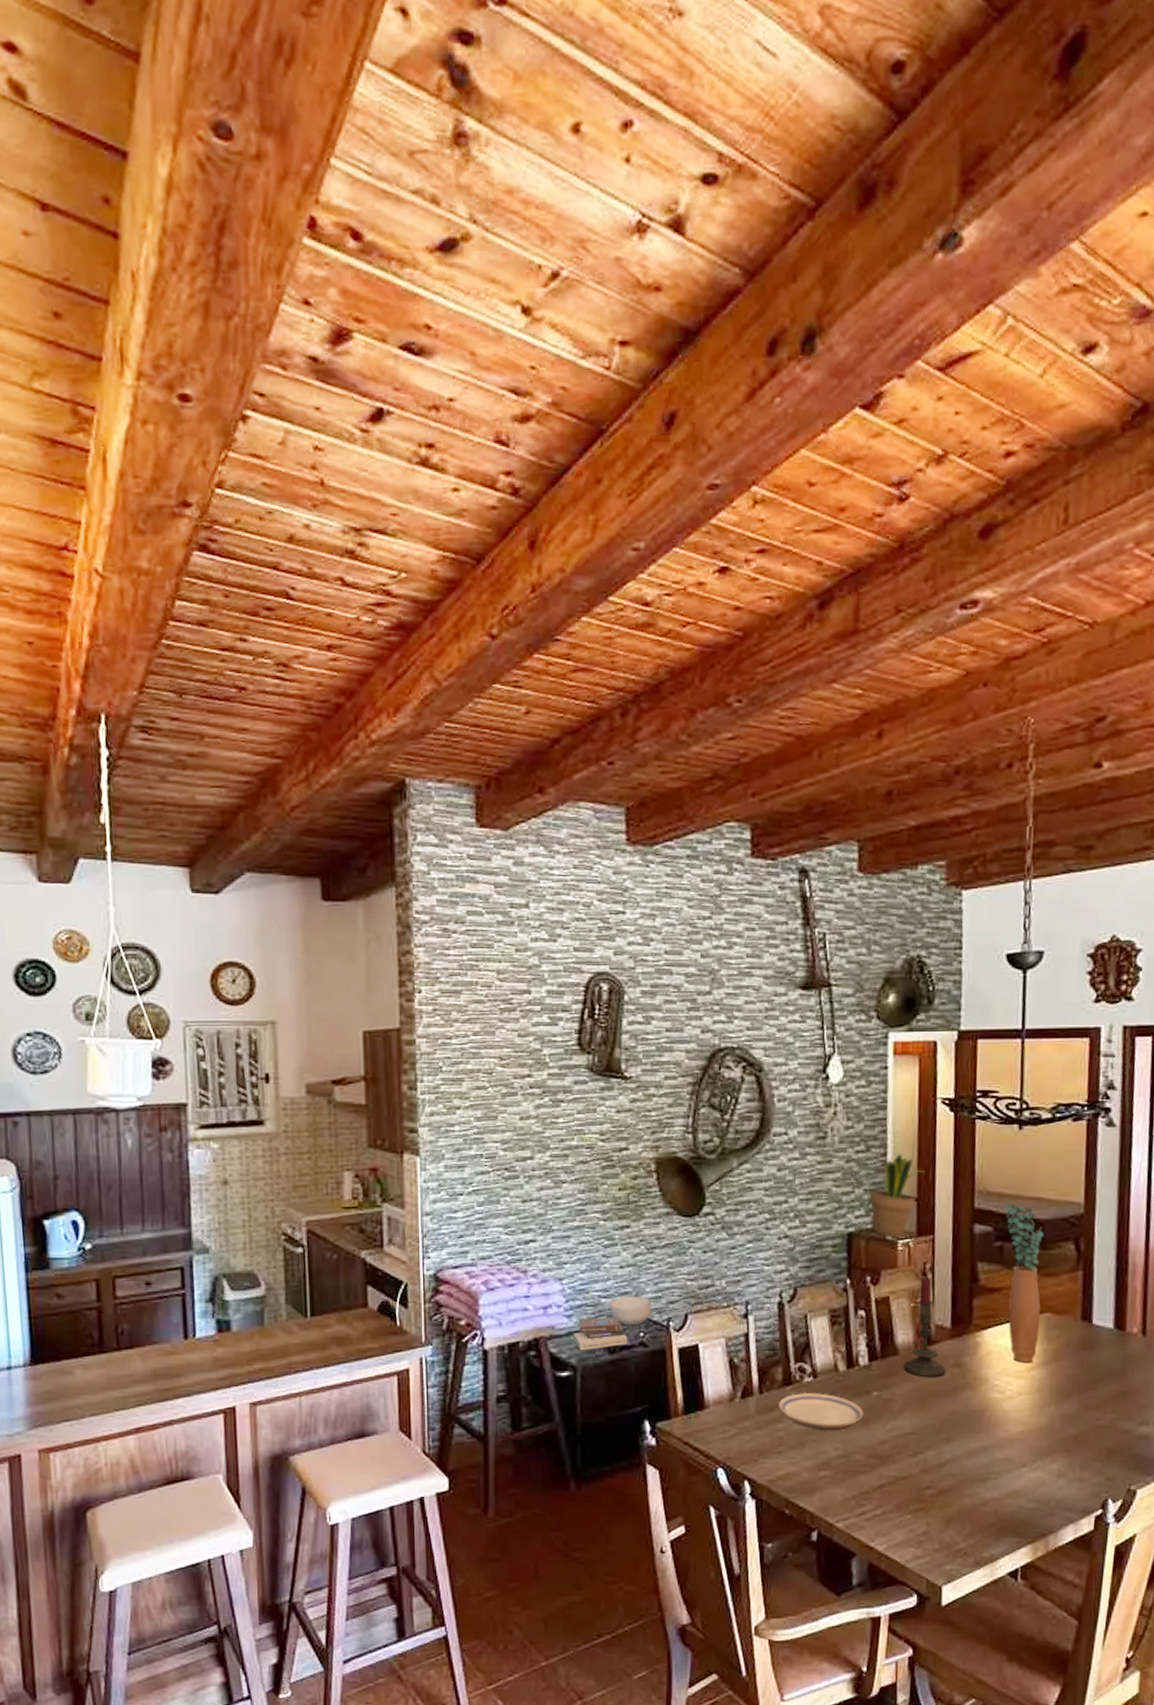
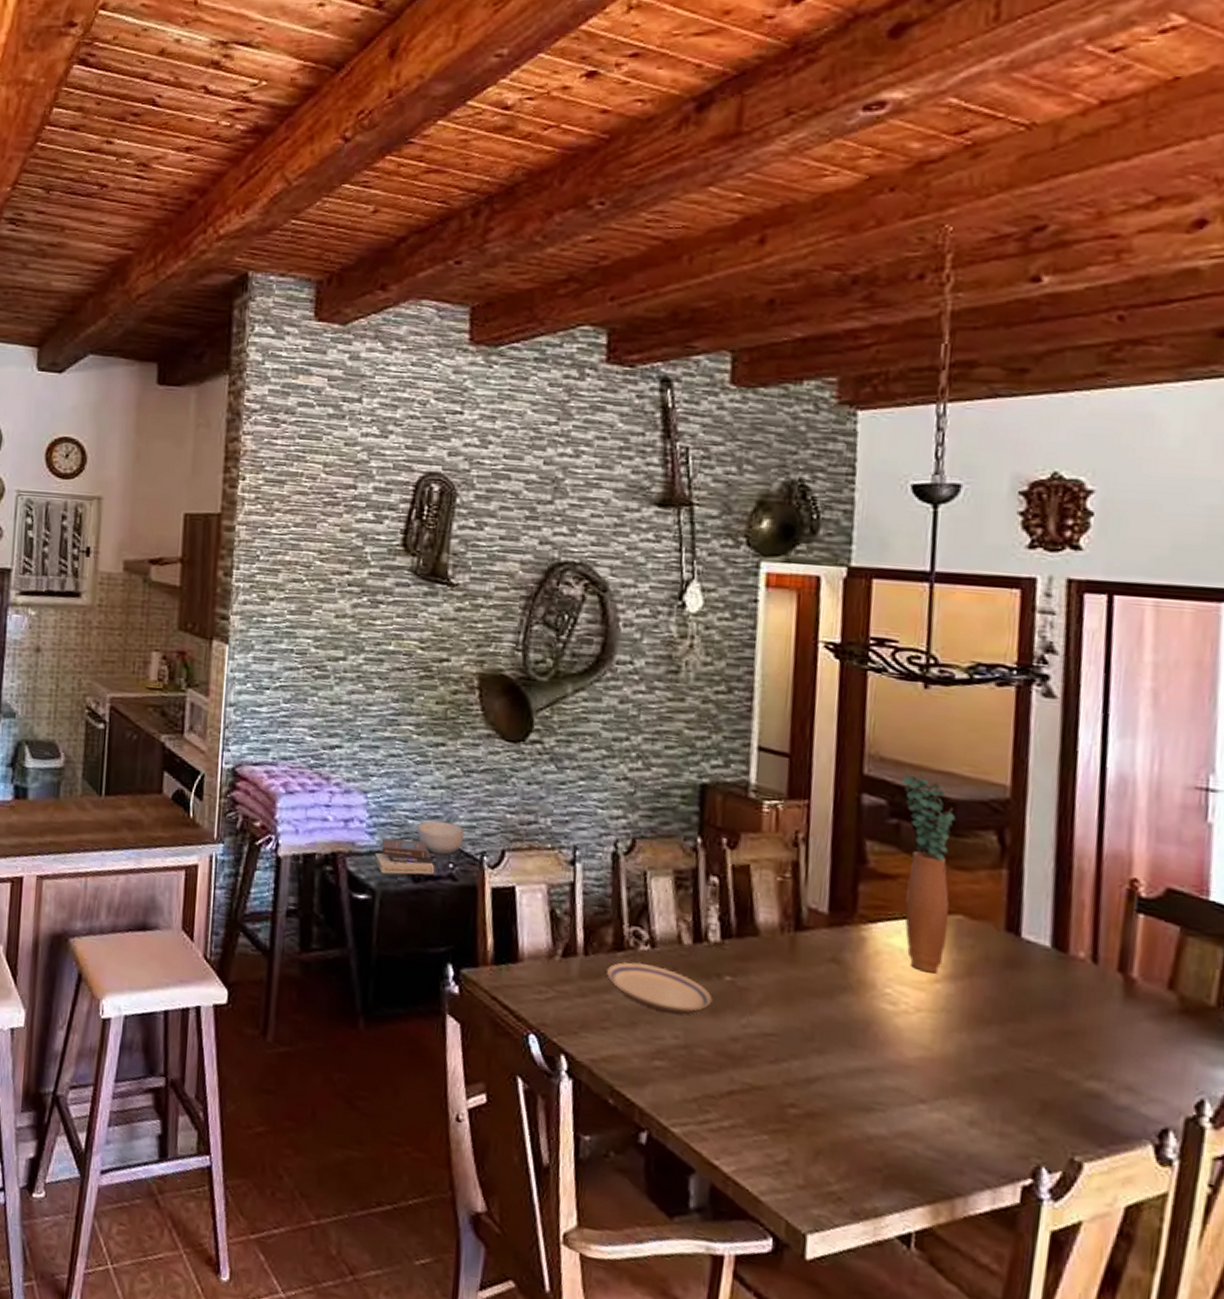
potted plant: present [869,1153,927,1239] -> none [729,699,803,799]
candle: present [903,1275,946,1378] -> none [765,846,821,972]

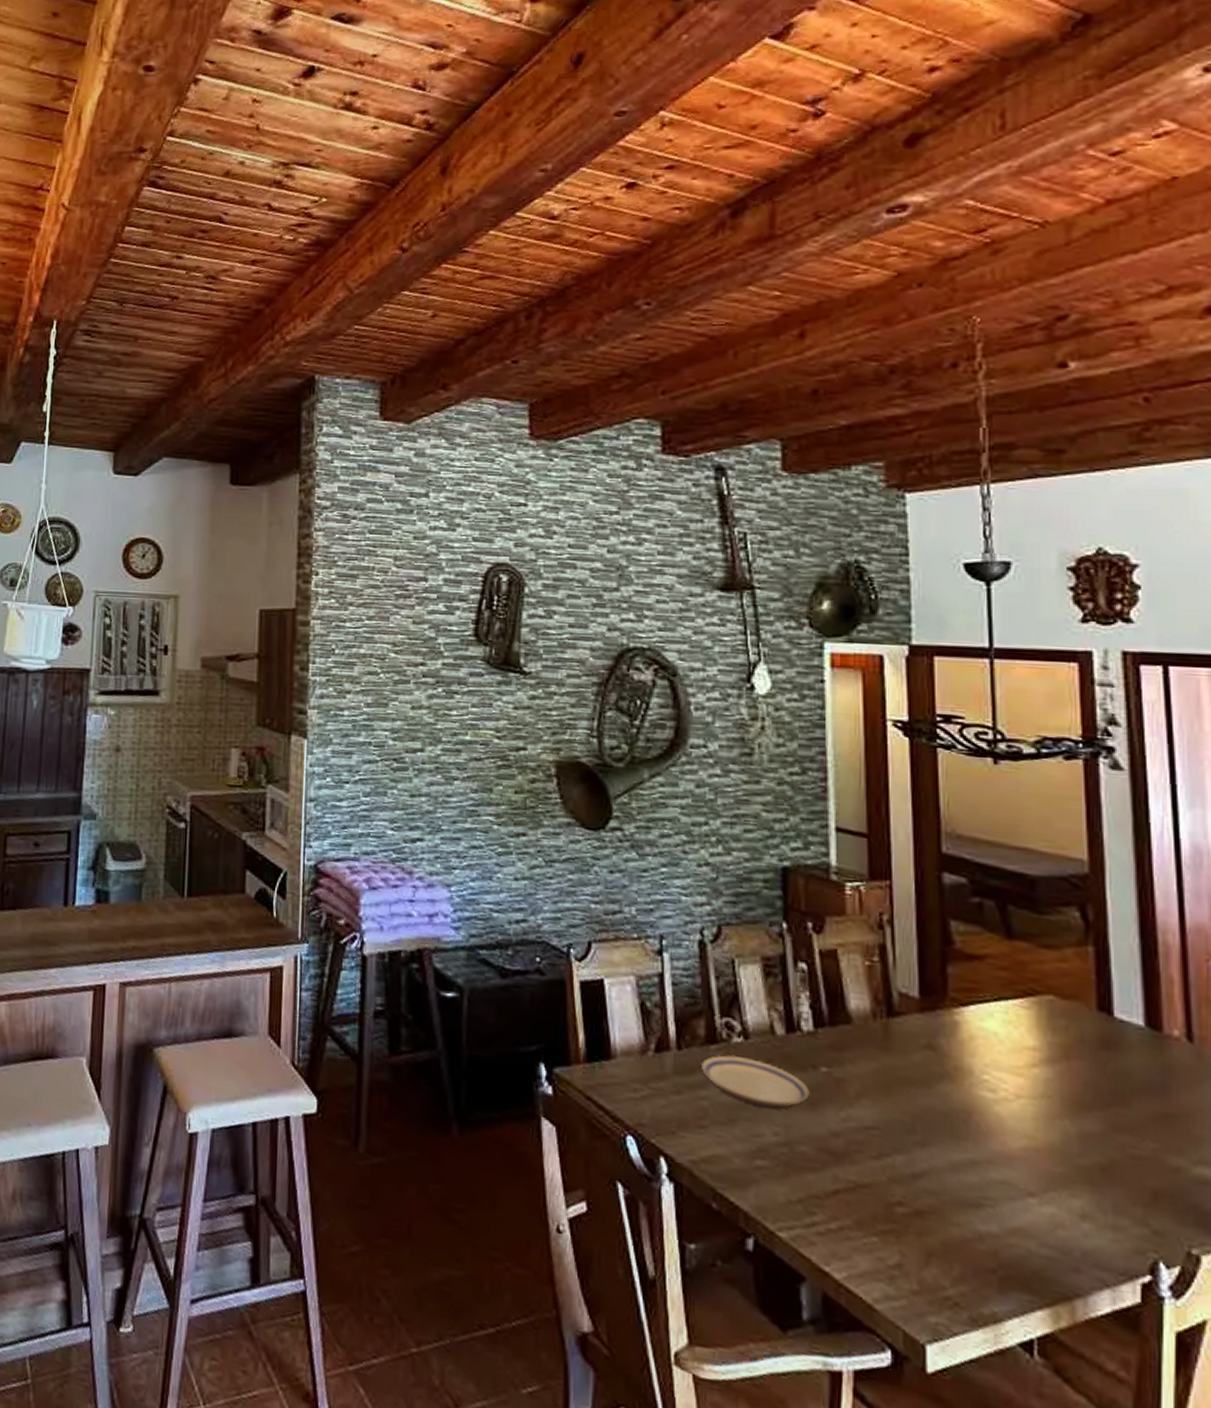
books: present [375,838,435,875] -> none [461,933,522,971]
bowl: present [416,820,465,857] -> none [502,913,550,950]
vase: present [901,768,957,974] -> none [979,845,1040,1058]

